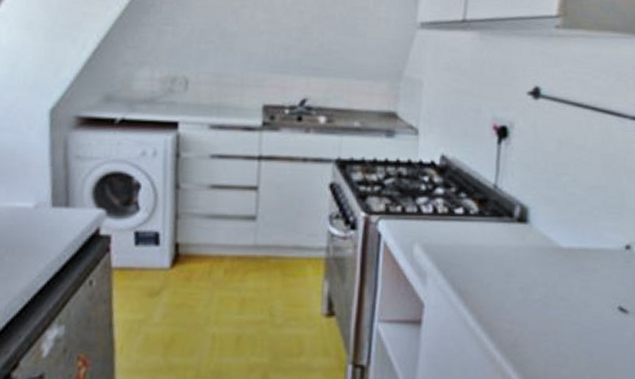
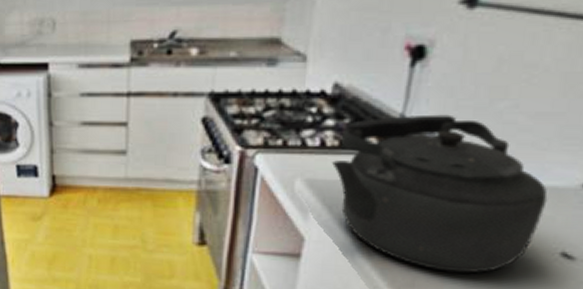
kettle: none [442,185,604,331] -> present [331,114,548,274]

